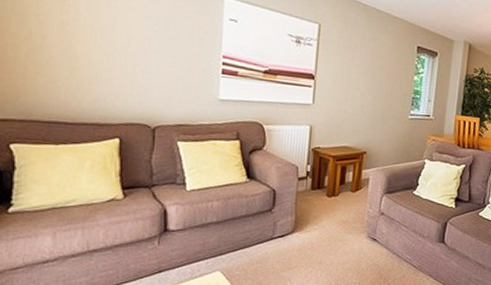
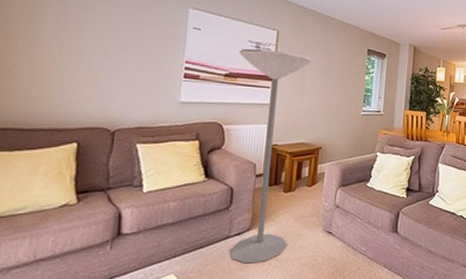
floor lamp: none [273,43,357,265] -> present [229,48,313,264]

